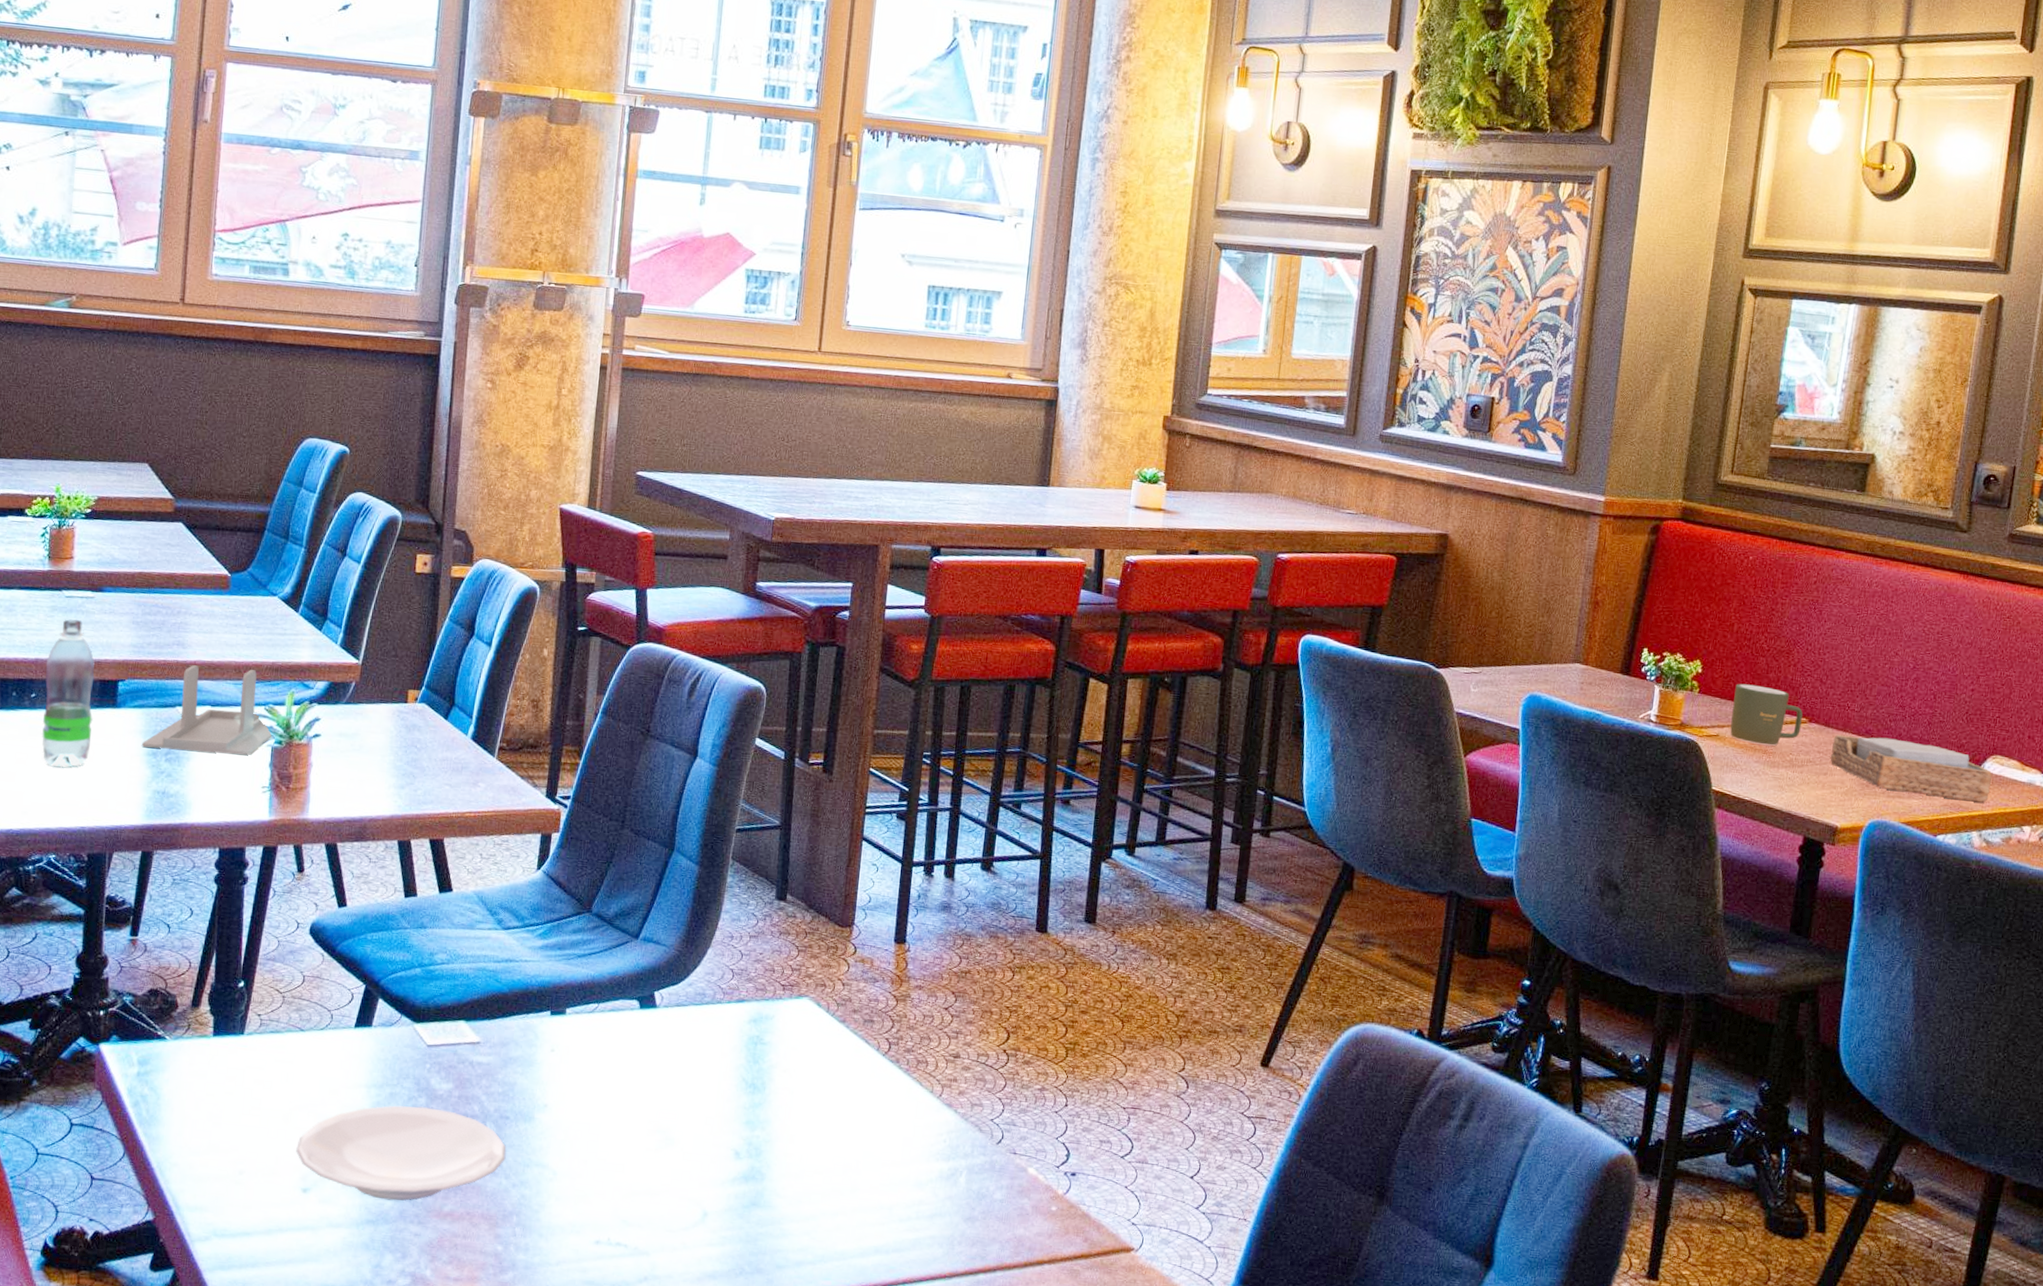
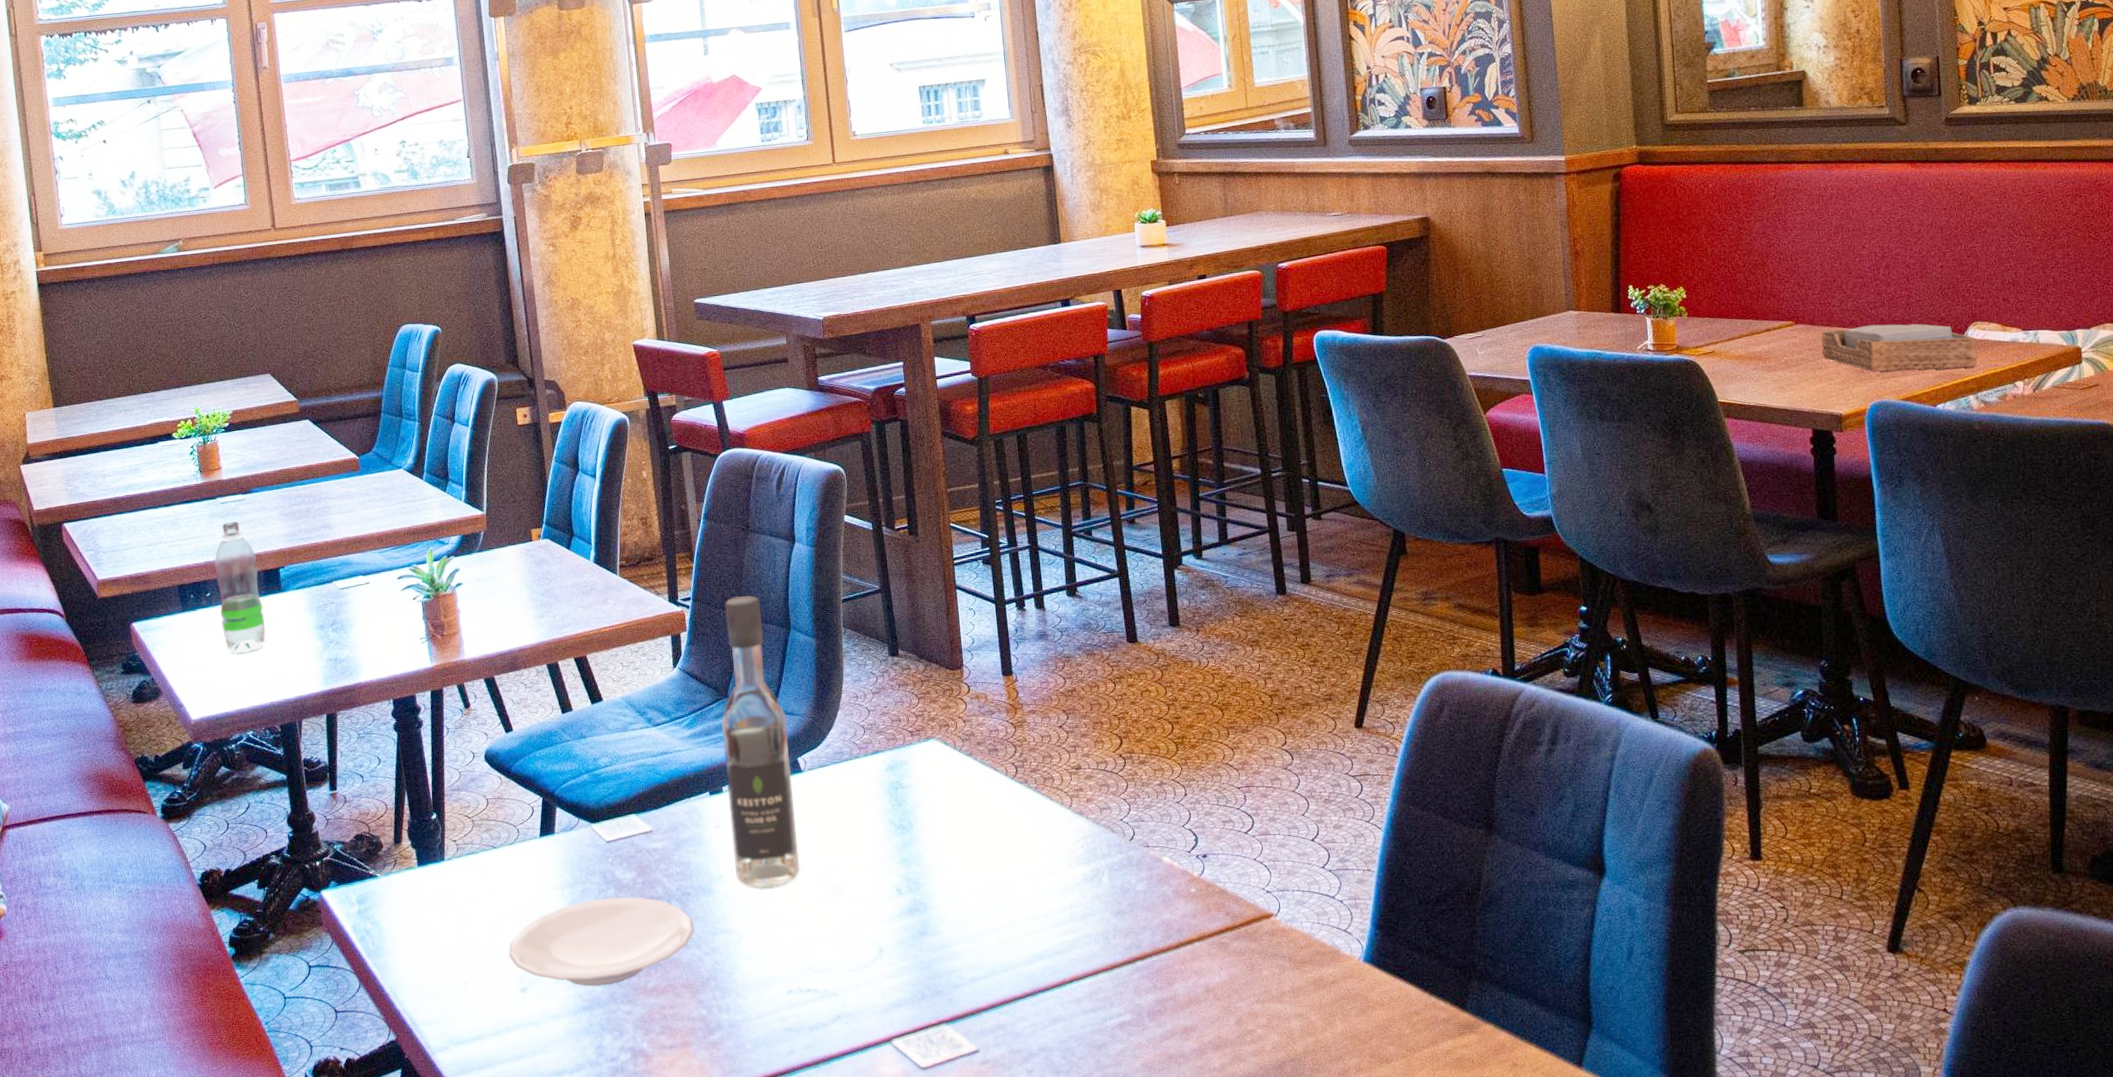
napkin holder: present [141,665,274,755] -> none [309,537,422,622]
bottle: none [563,804,650,1127] -> present [721,595,800,887]
mug: present [1730,683,1803,747] -> none [1720,299,1789,354]

